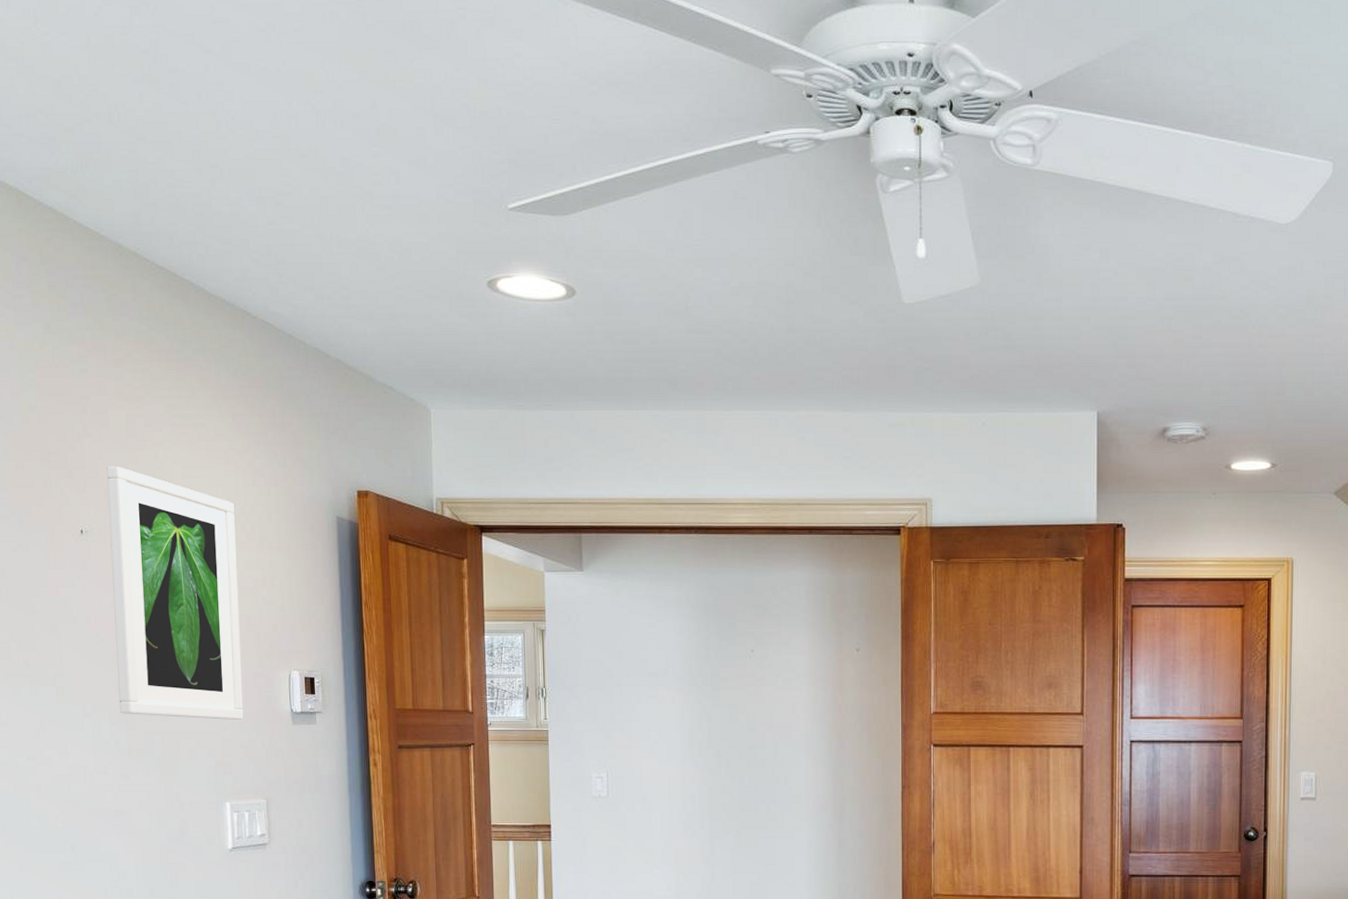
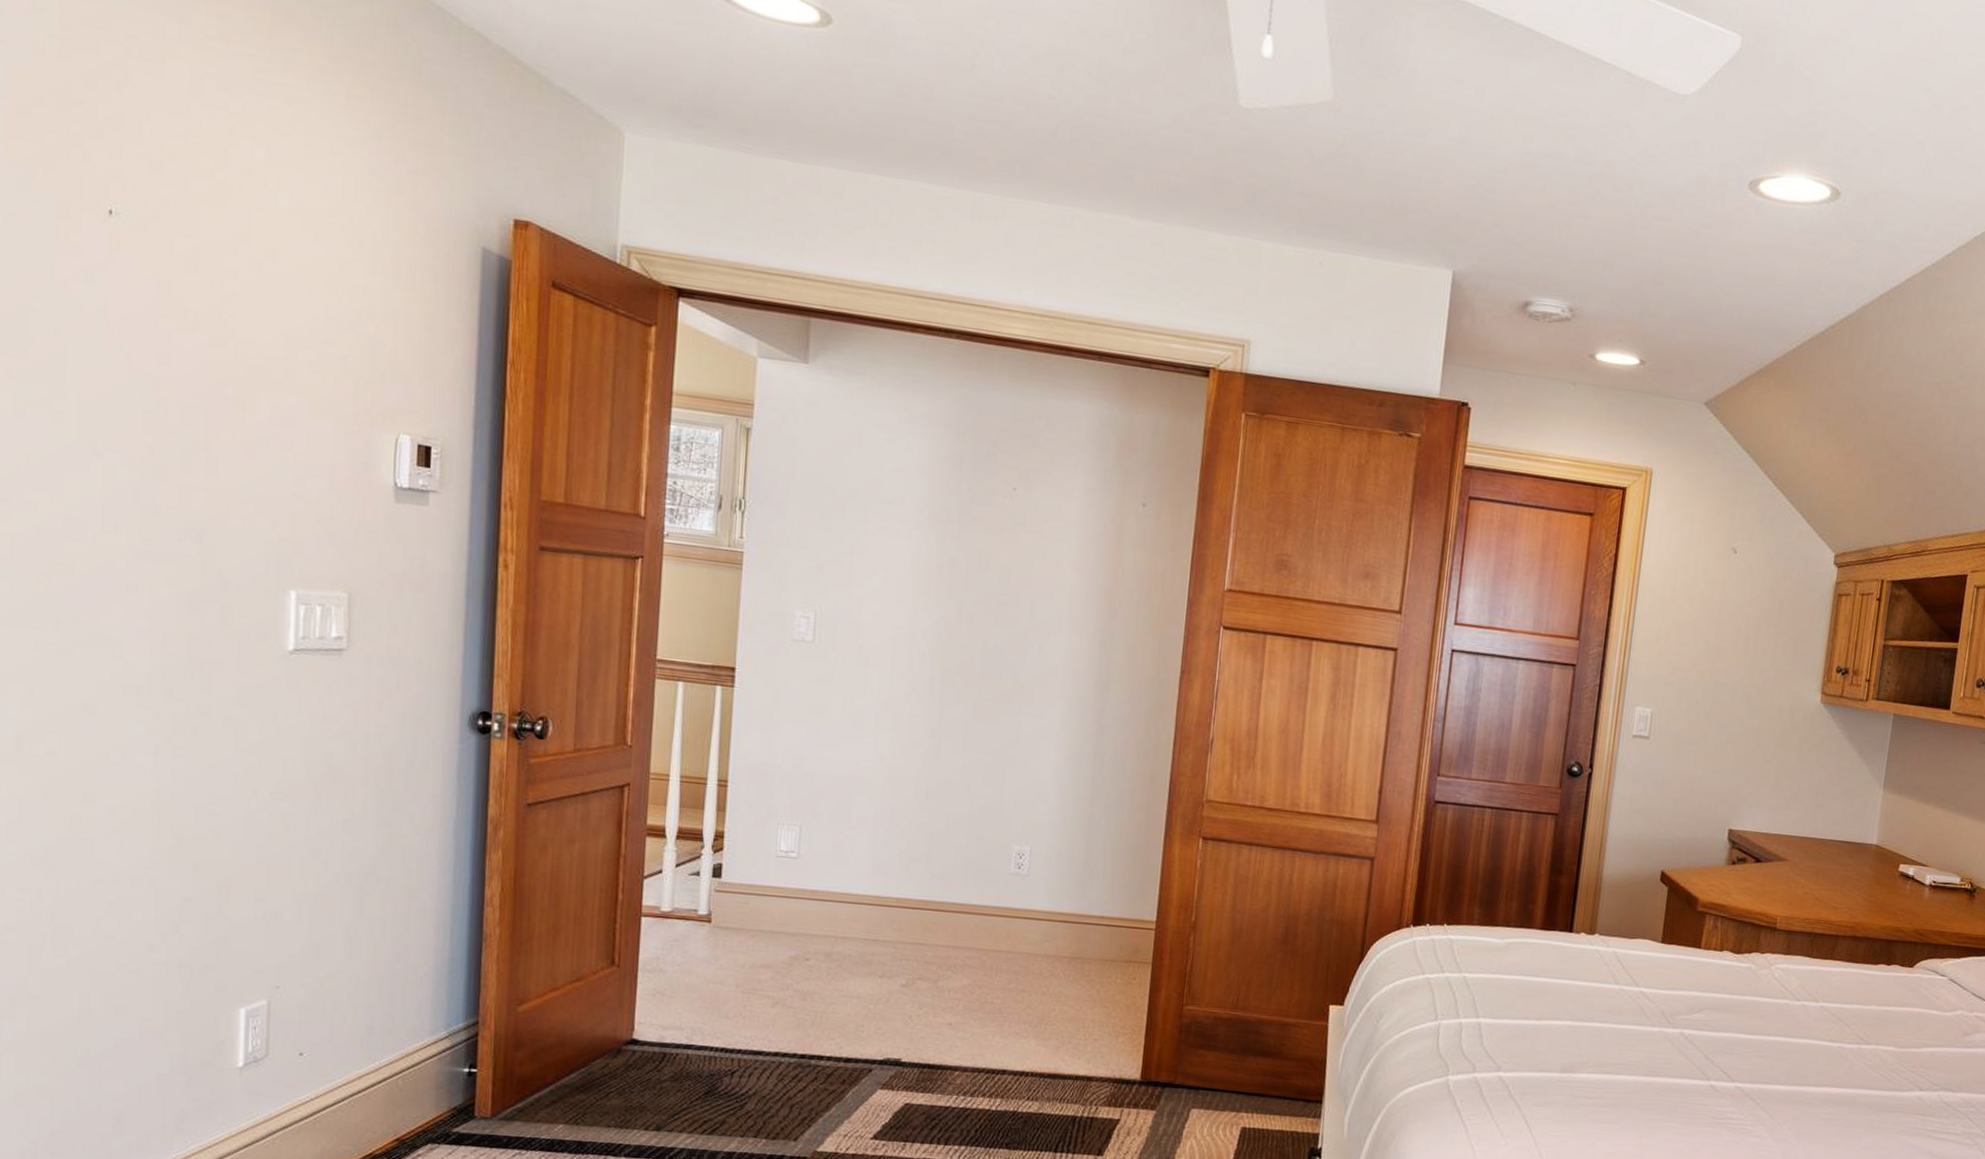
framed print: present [107,466,244,720] -> none [145,132,338,488]

